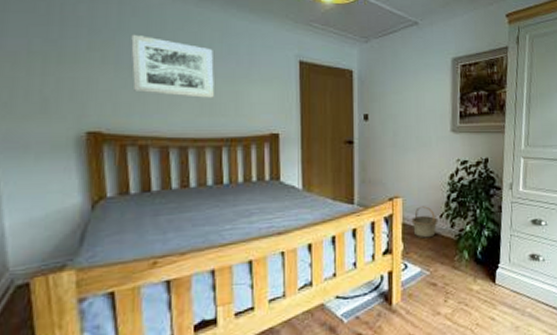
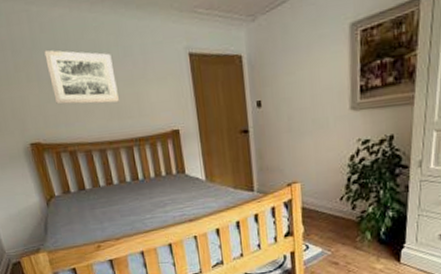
basket: present [411,206,438,239] -> none [311,189,339,221]

